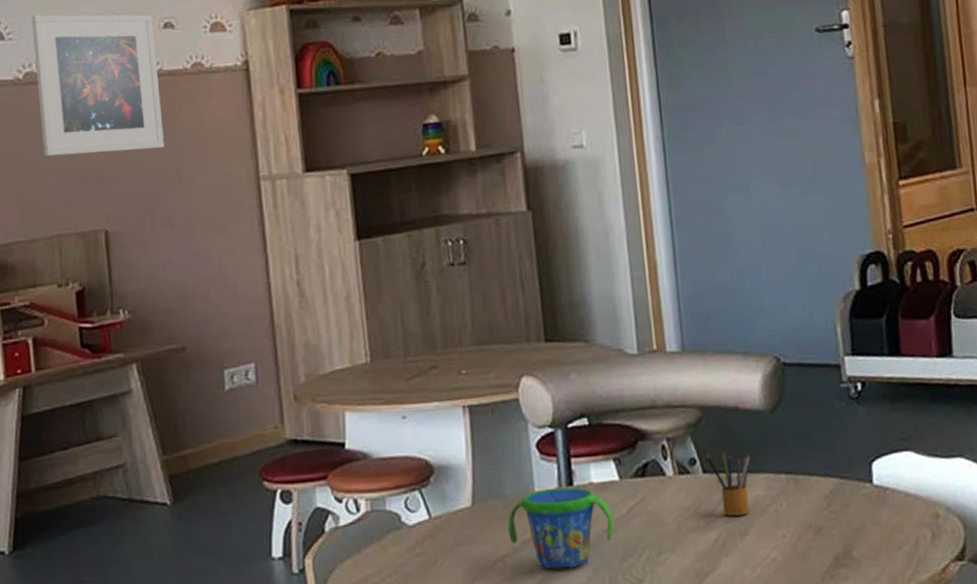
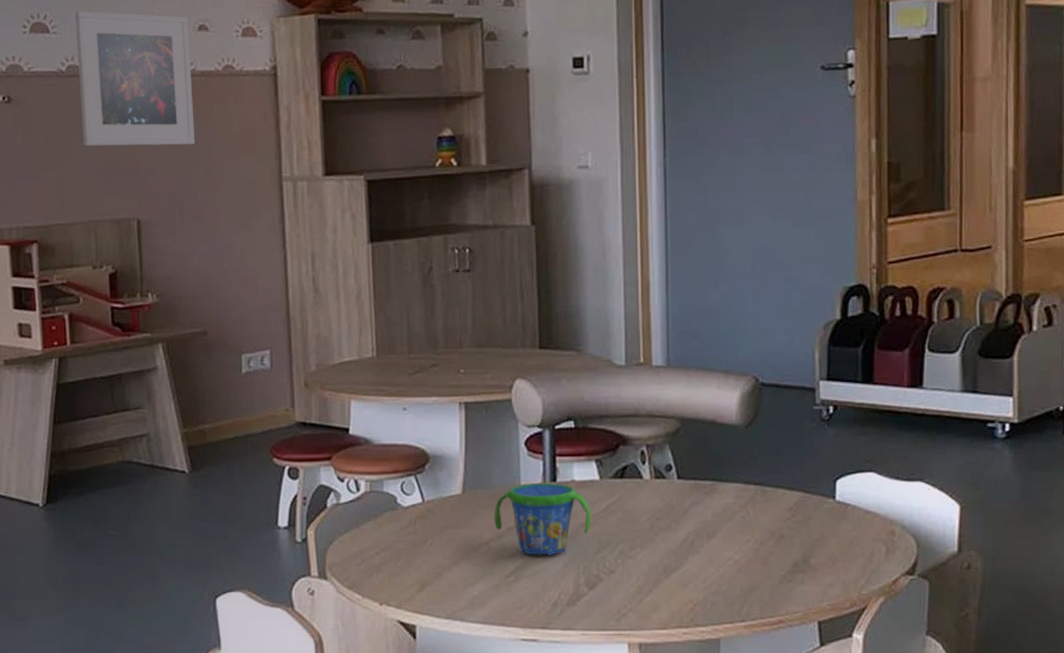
pencil box: present [706,452,750,517] -> none [682,461,722,520]

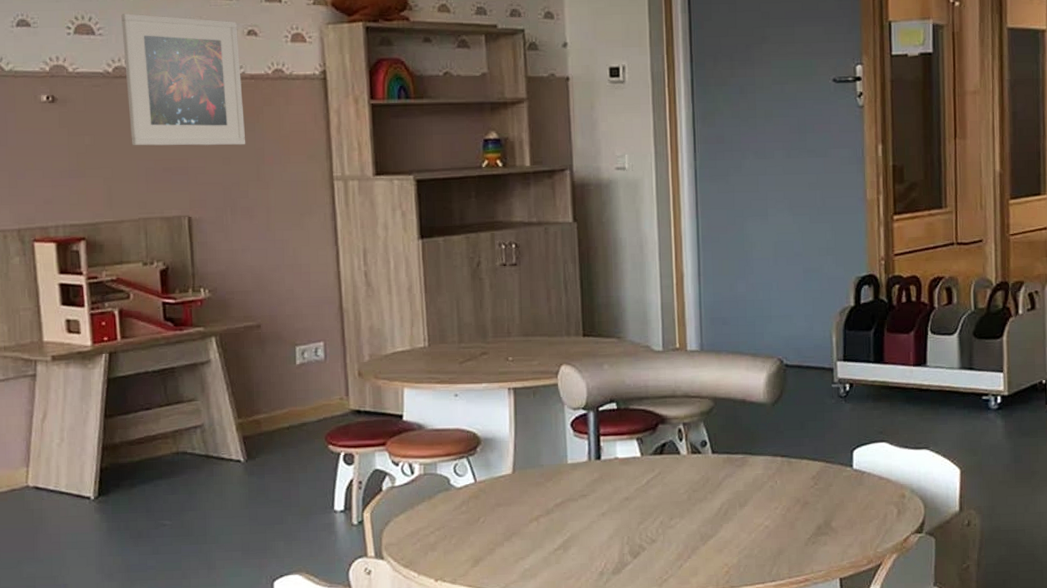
snack cup: present [493,484,592,556] -> none [542,461,634,529]

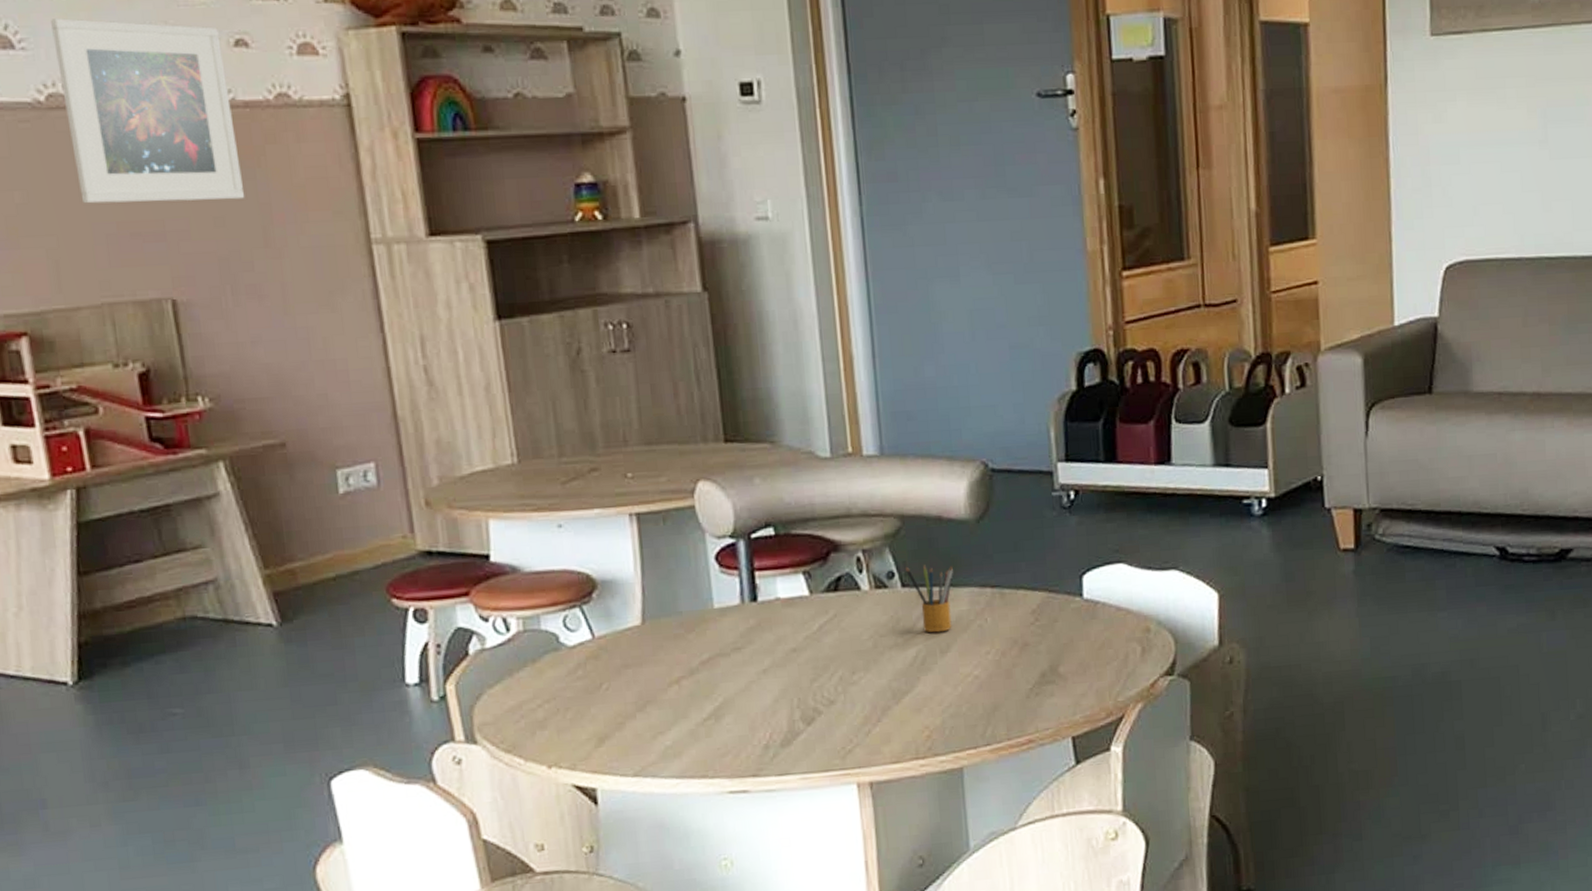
pencil box: none [716,437,752,491] -> present [906,565,953,633]

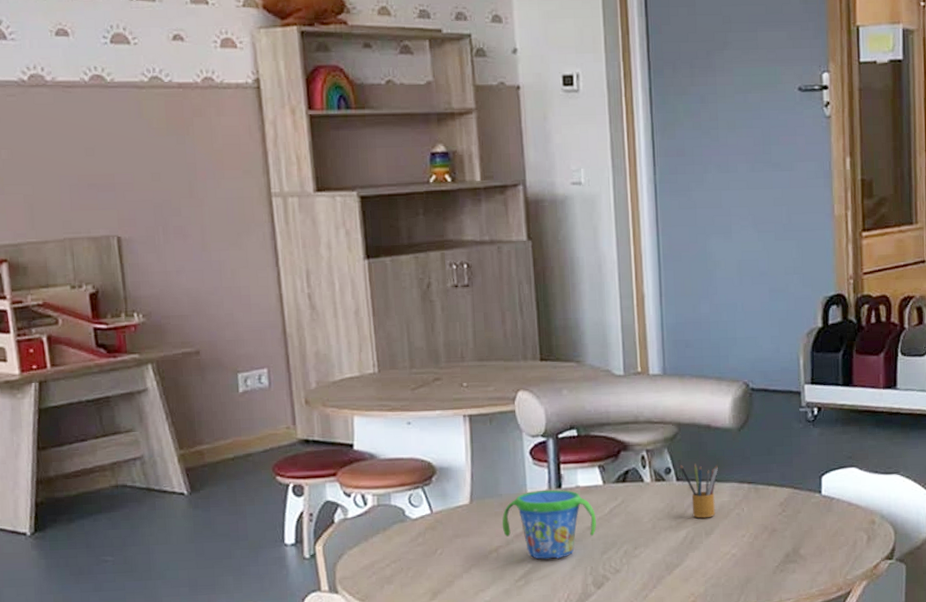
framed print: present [51,18,245,204] -> none [35,16,176,161]
snack cup: none [683,603,804,691] -> present [502,490,597,559]

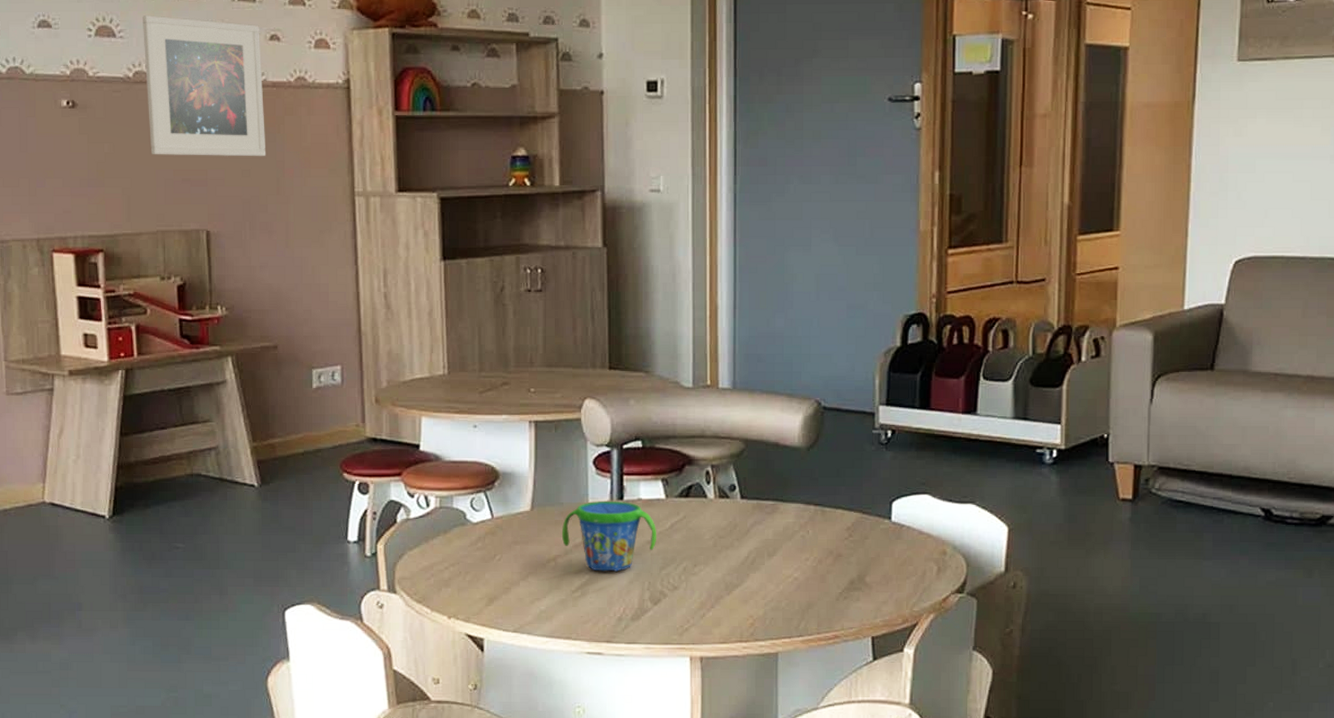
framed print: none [35,16,176,161] -> present [143,15,266,157]
pencil box: present [680,463,718,519] -> none [745,482,784,539]

